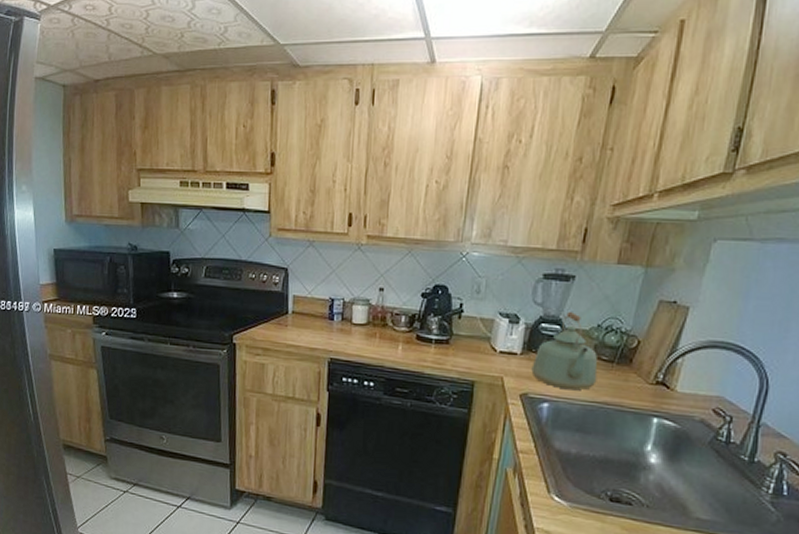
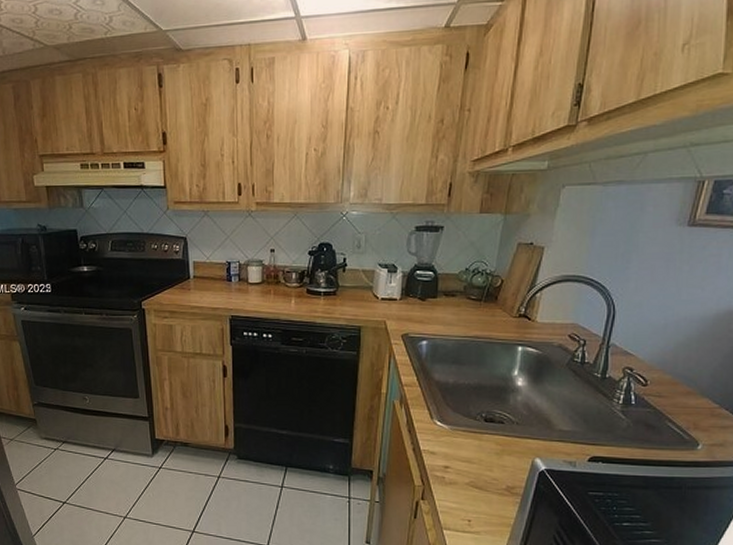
kettle: present [531,312,598,391] -> none [410,259,468,328]

